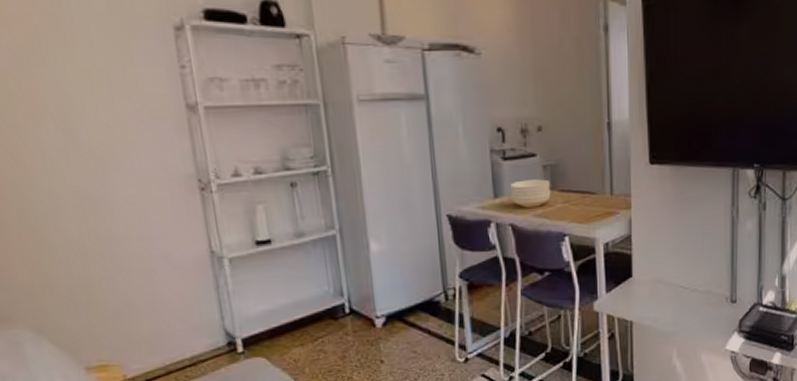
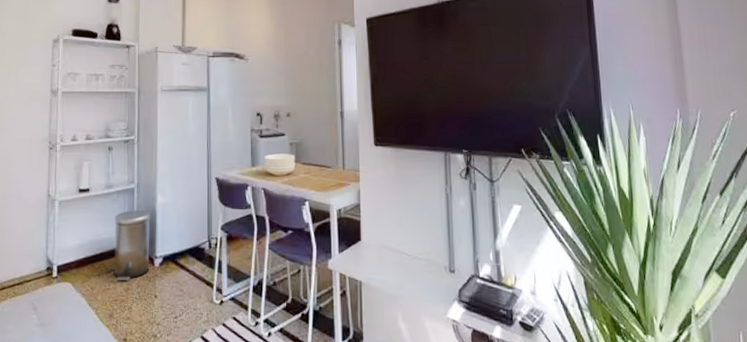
pedal bin: none [313,261,370,348] -> present [114,209,151,280]

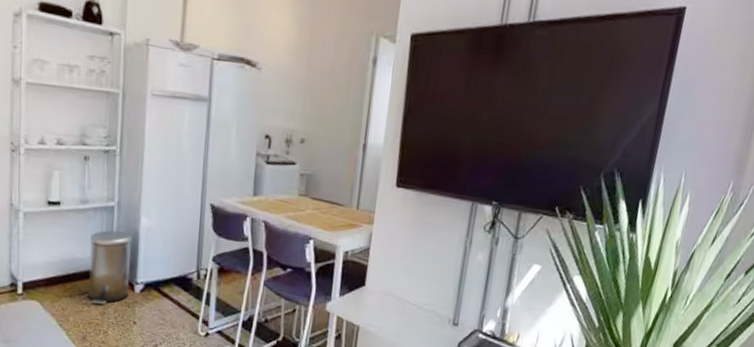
bowl: present [265,153,296,176] -> none [268,184,305,210]

